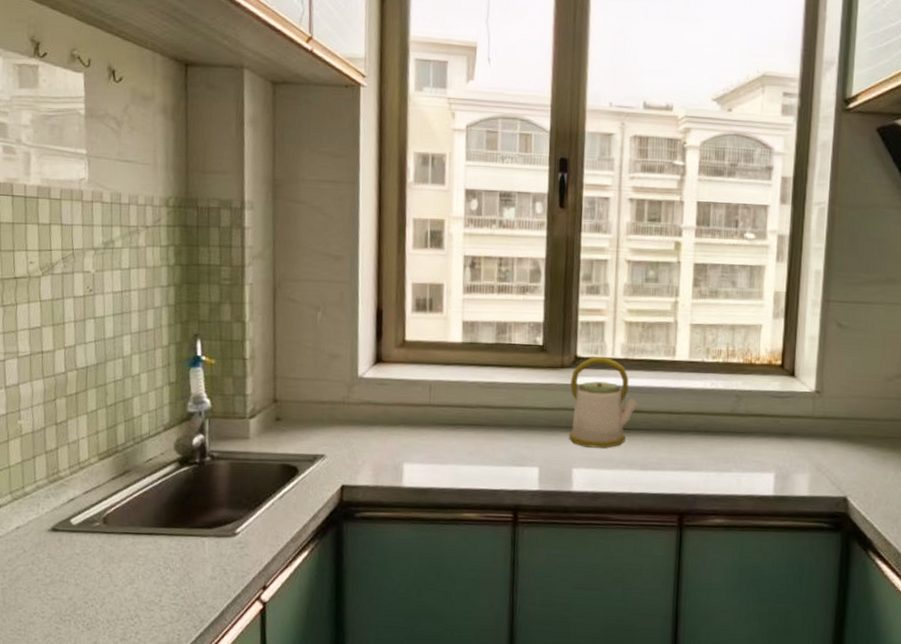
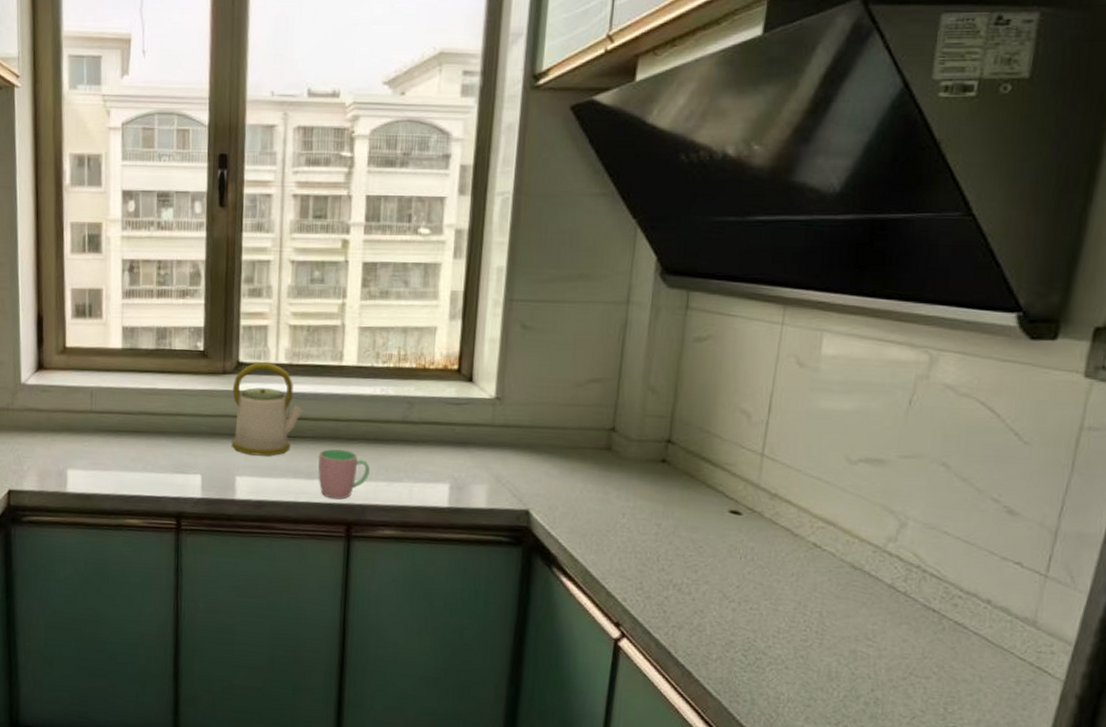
cup: none [652,440,701,490] -> present [318,448,370,500]

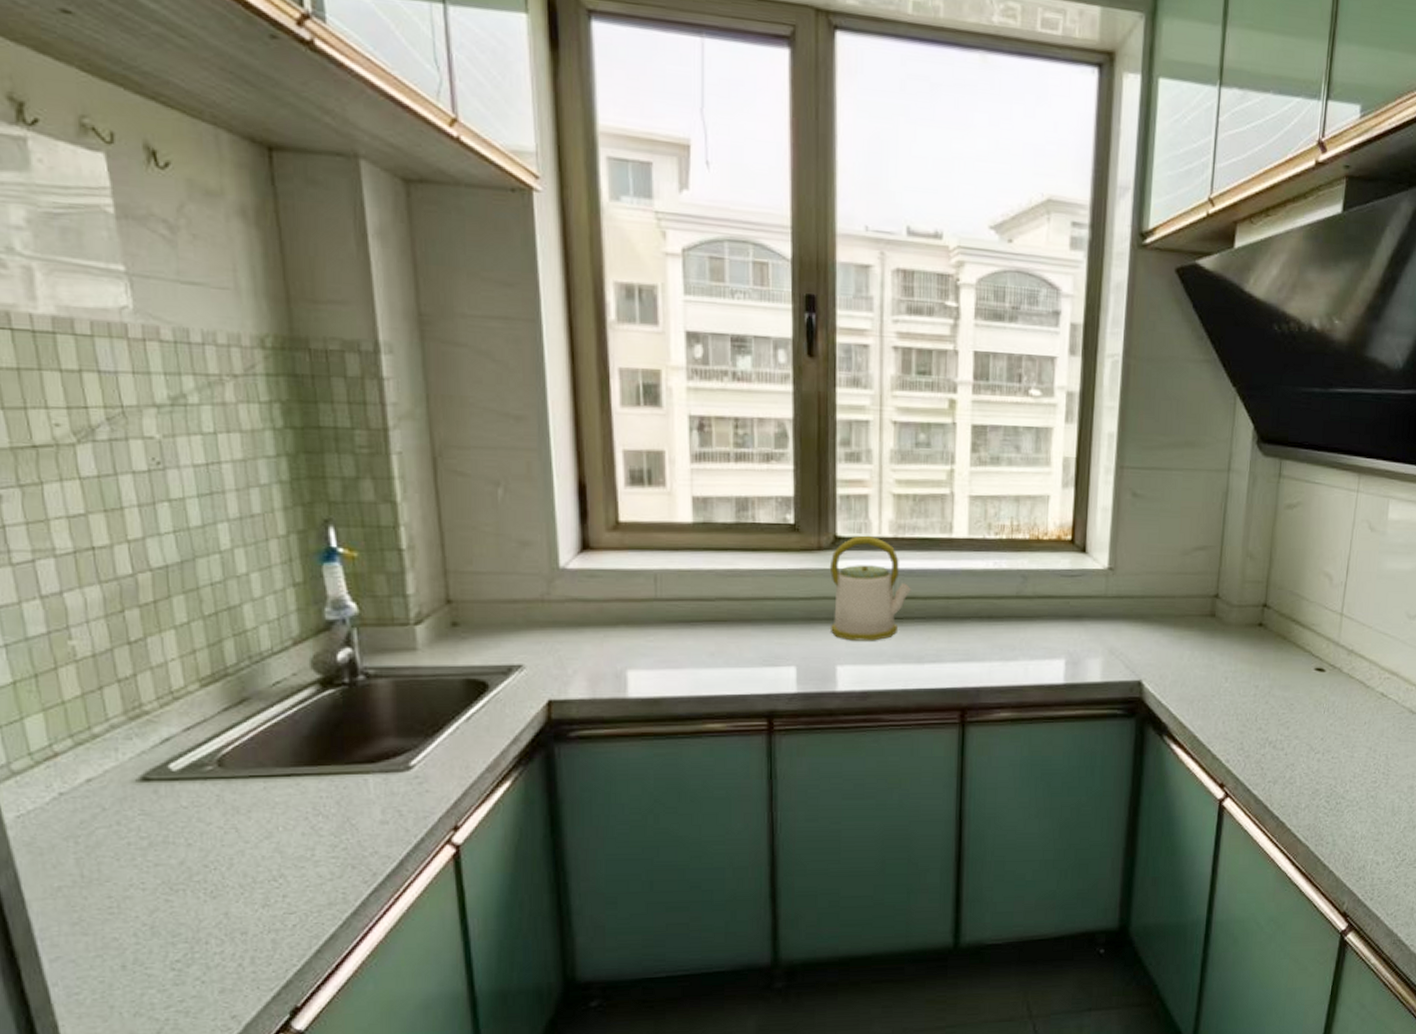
cup: present [318,448,370,500] -> none [929,628,984,683]

